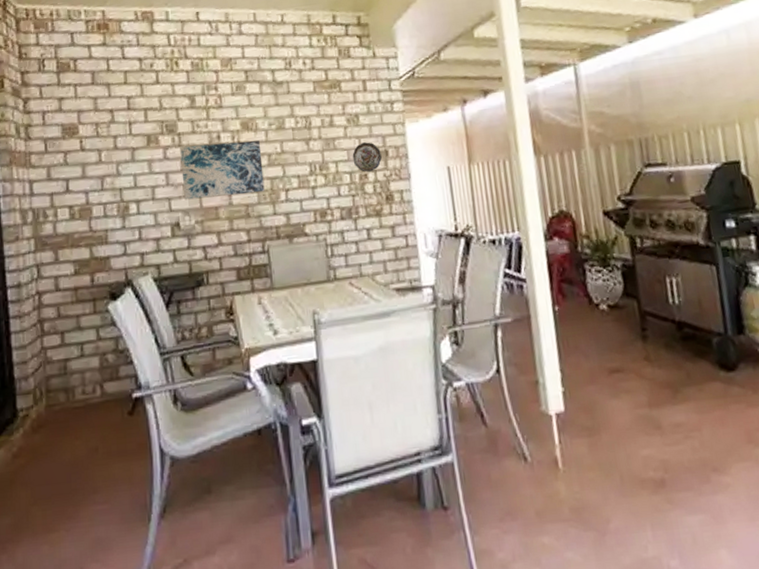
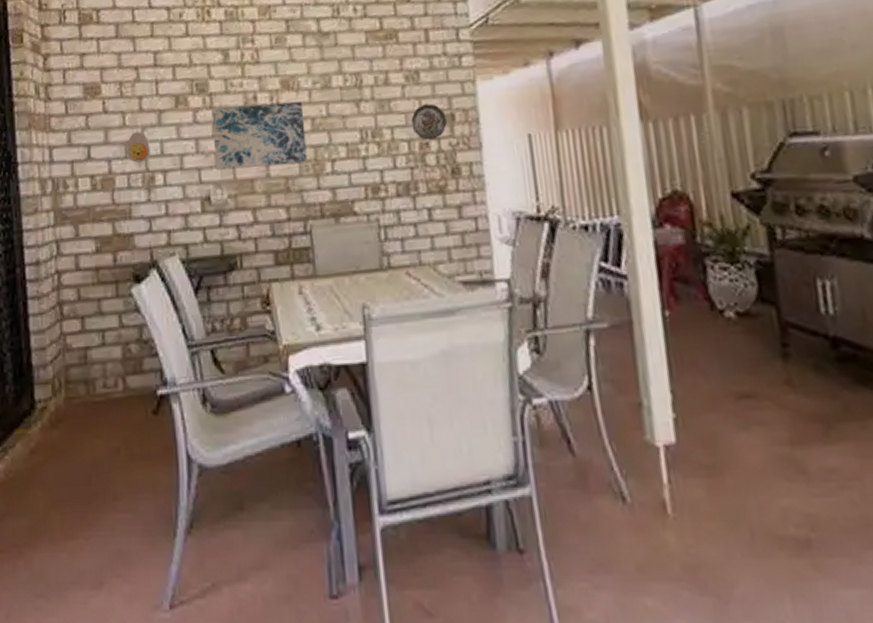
boiled egg: none [102,167,125,195] -> present [126,131,150,163]

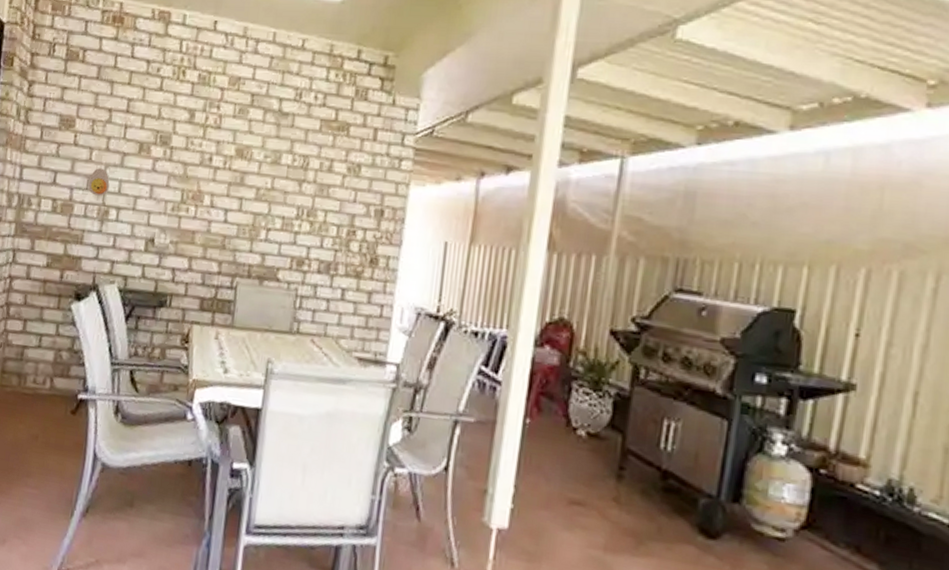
wall art: present [211,102,308,171] -> none [164,161,251,226]
decorative plate: present [411,103,447,140] -> none [344,196,376,229]

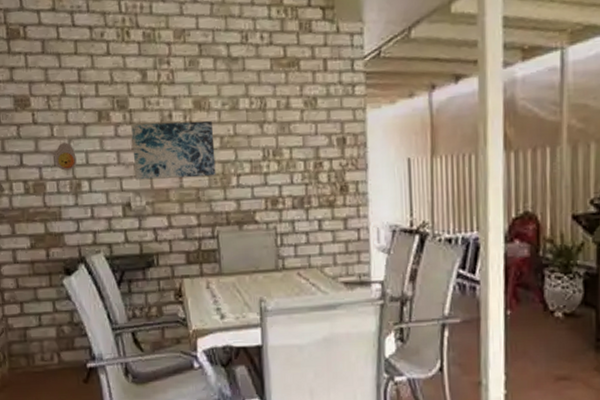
wall art: none [164,161,251,226] -> present [131,121,216,180]

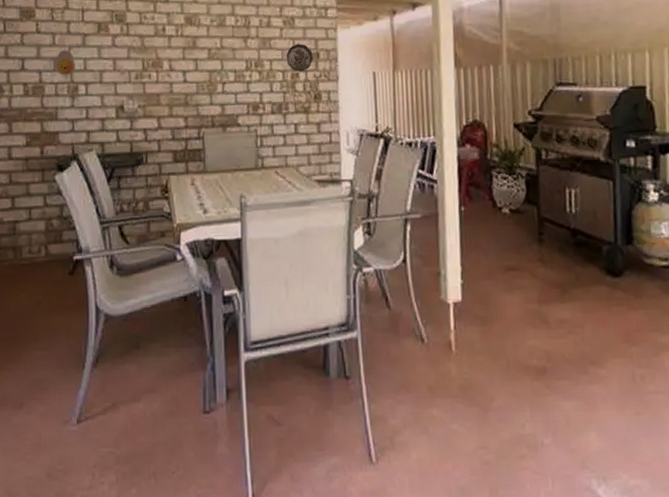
wall art: present [131,121,216,180] -> none [127,34,203,86]
decorative plate: none [308,127,339,160] -> present [286,44,313,72]

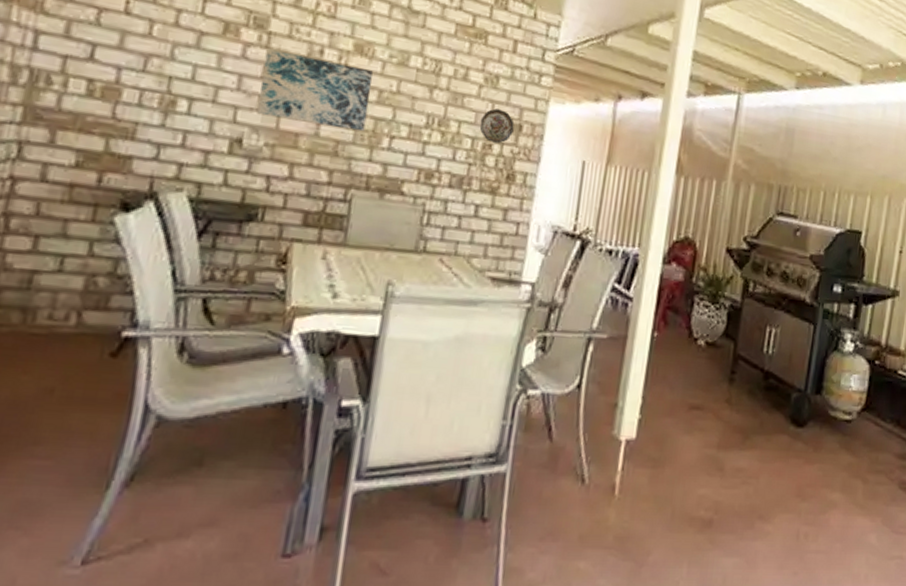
boiled egg: present [55,50,75,75] -> none [145,46,179,82]
wall art: none [127,34,203,86] -> present [257,48,373,132]

